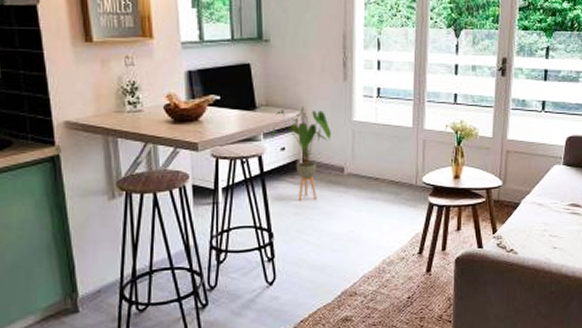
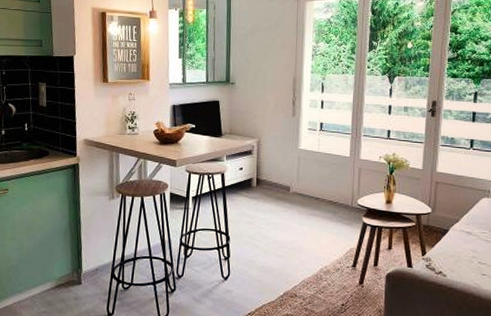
house plant: present [272,106,331,201] -> none [233,135,280,212]

